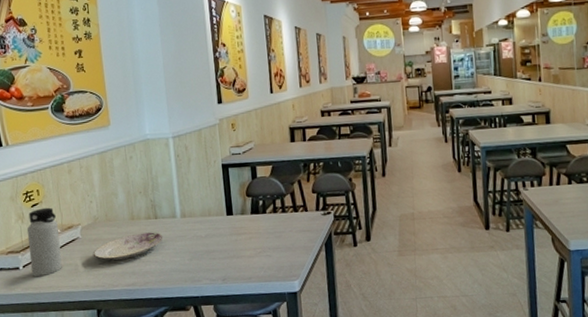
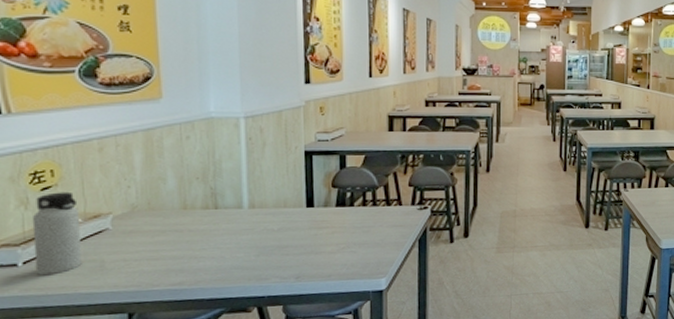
plate: present [92,232,163,260] -> none [126,224,224,256]

